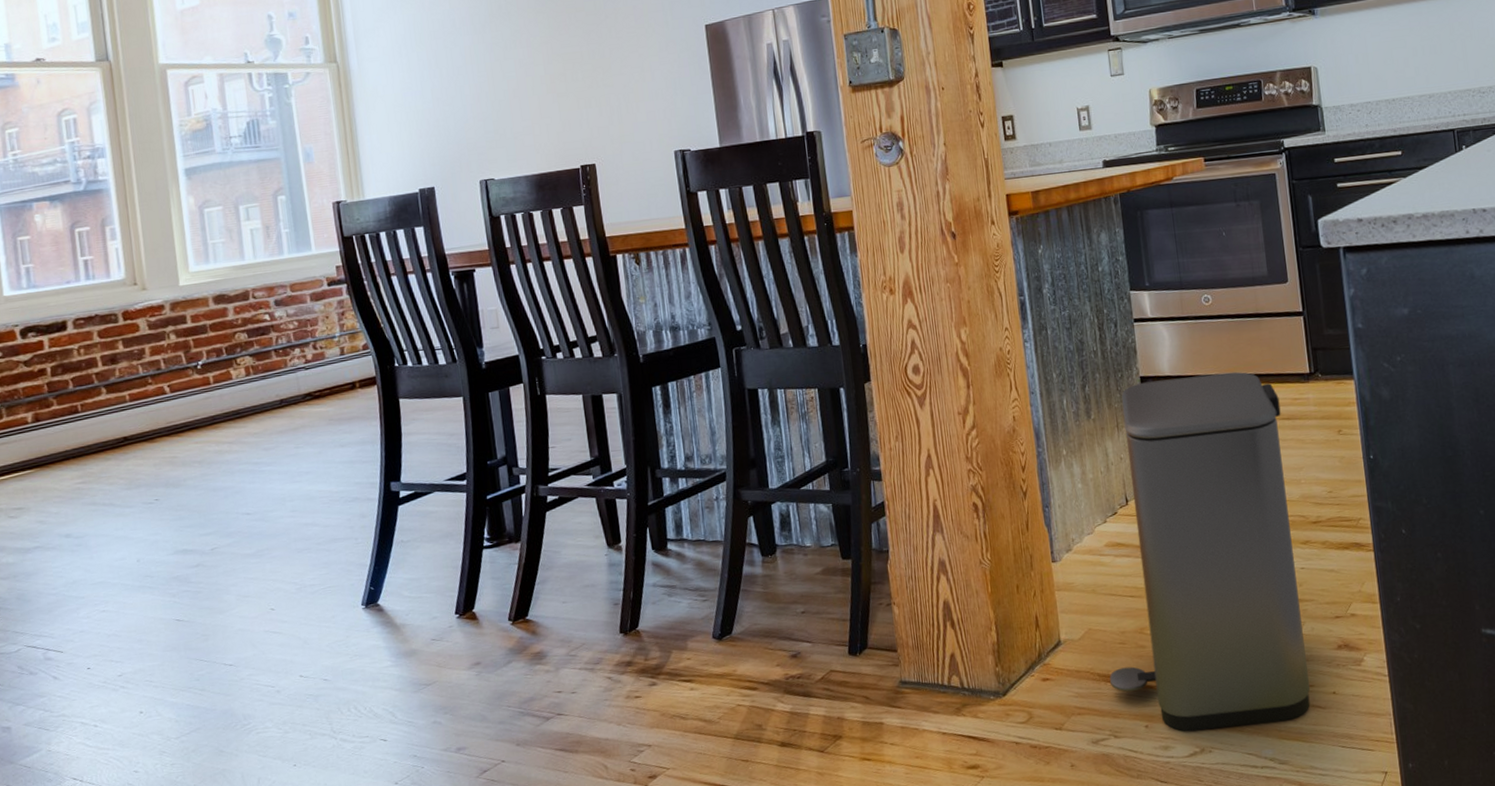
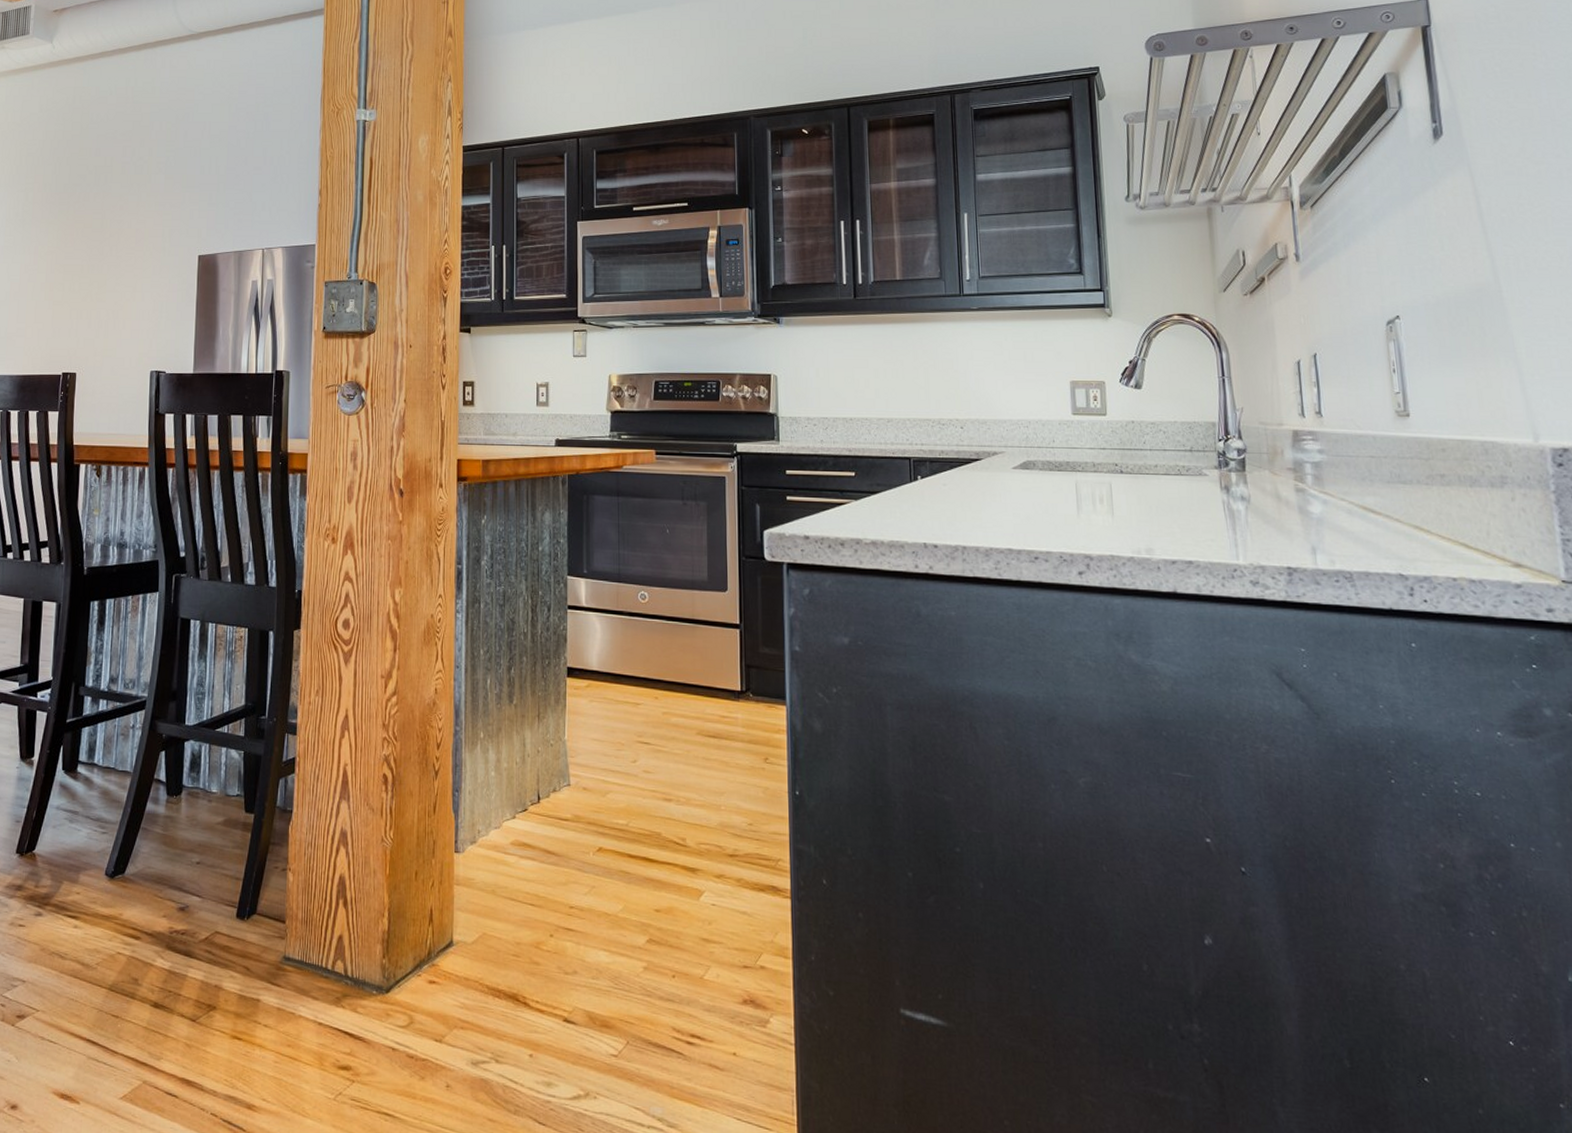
pedal bin: present [1109,372,1310,732] -> none [498,674,708,1078]

